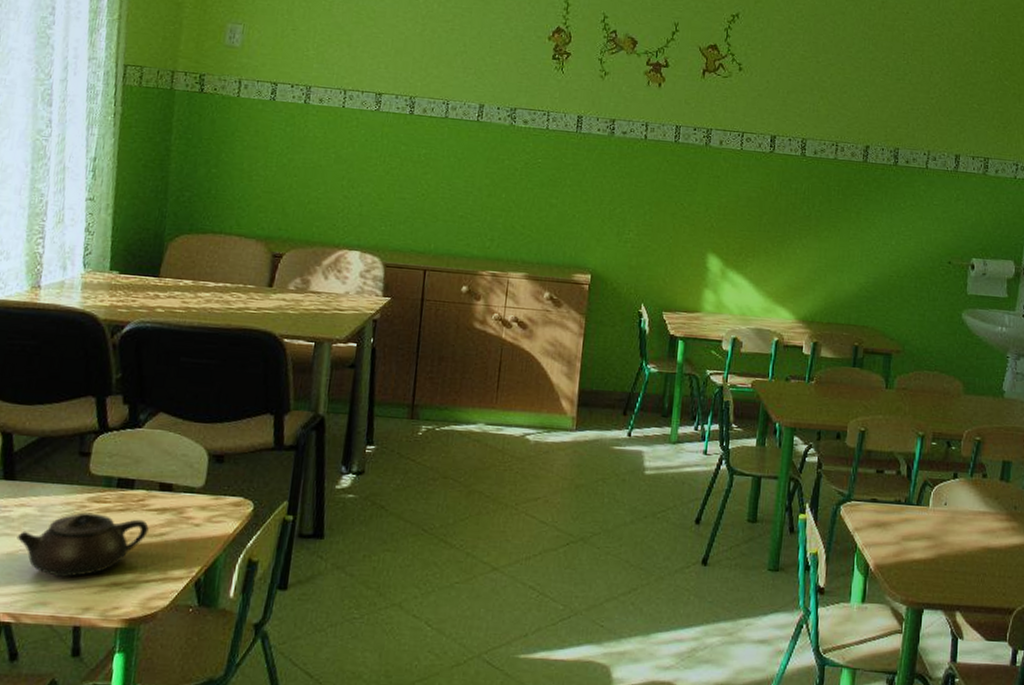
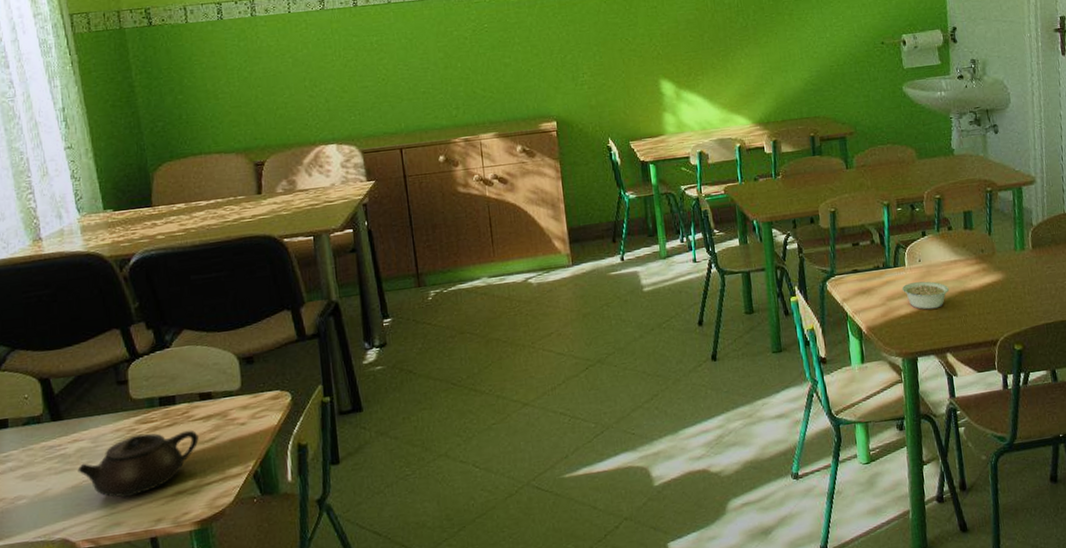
legume: none [920,526,972,560] -> present [901,281,950,310]

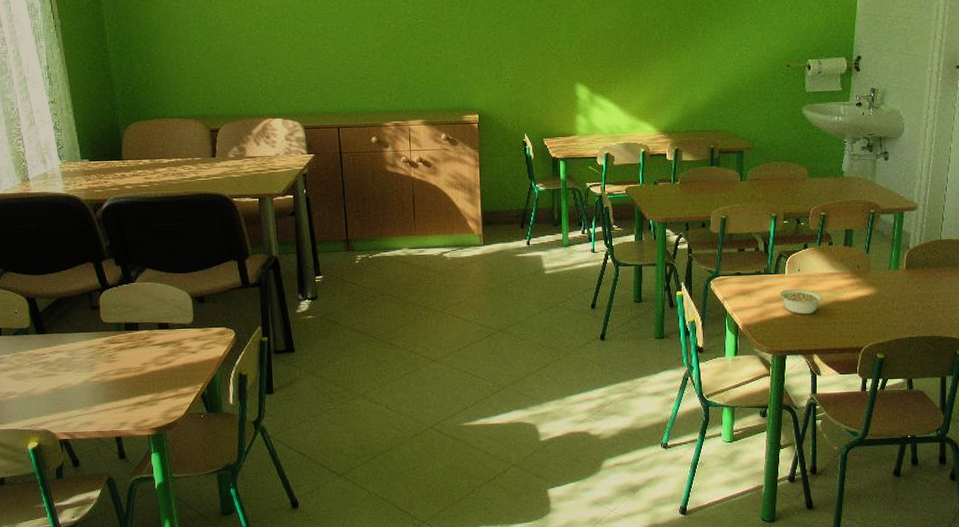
teapot: present [77,430,199,499] -> none [57,352,157,403]

